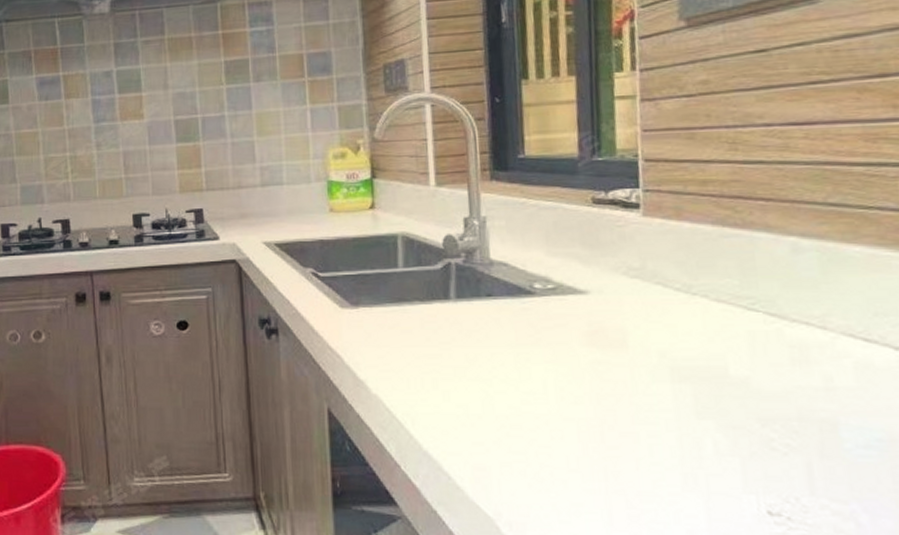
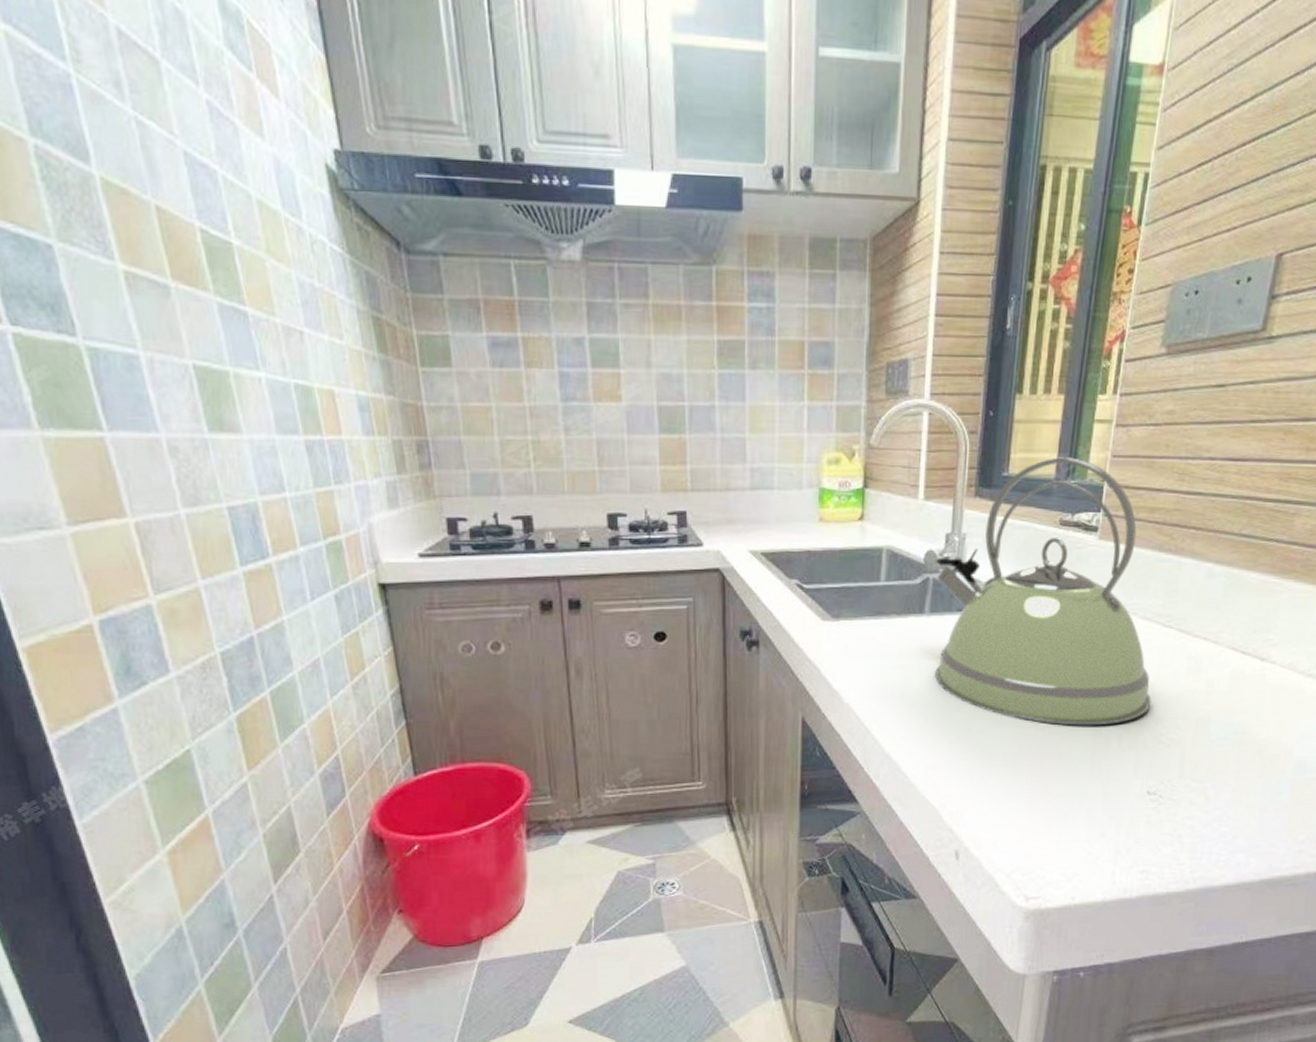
kettle: none [456,135,750,426] -> present [935,457,1151,726]

